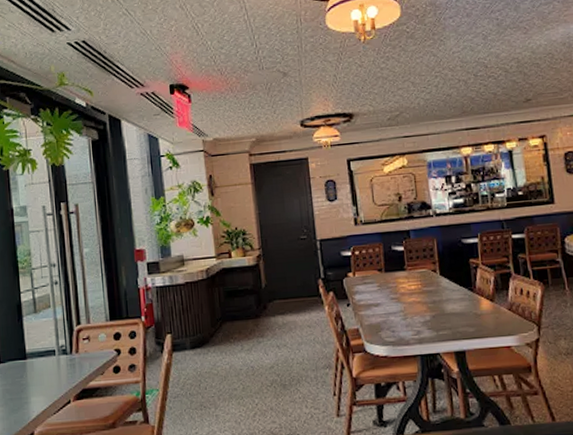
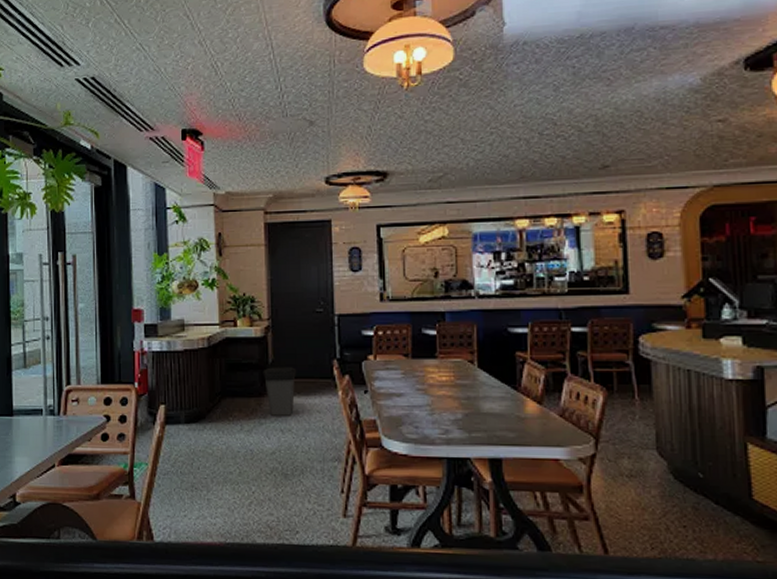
trash can: none [257,289,288,334] -> present [263,367,297,416]

